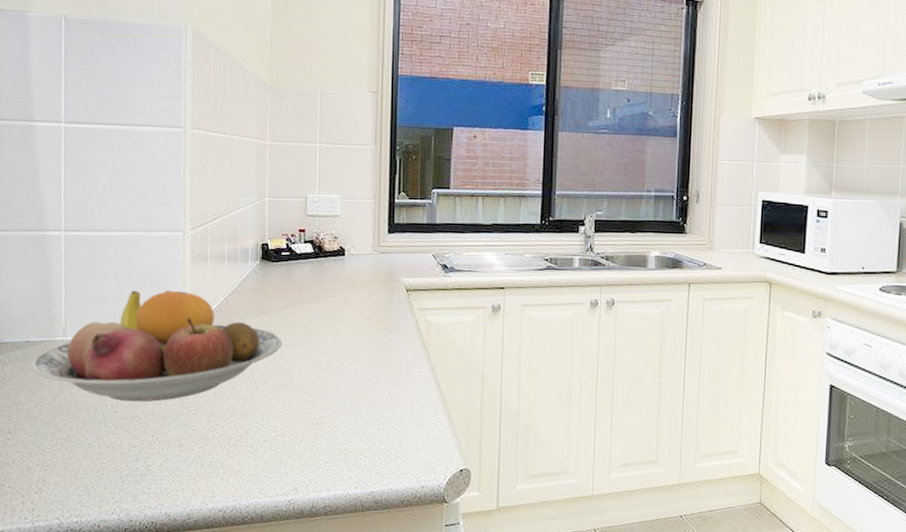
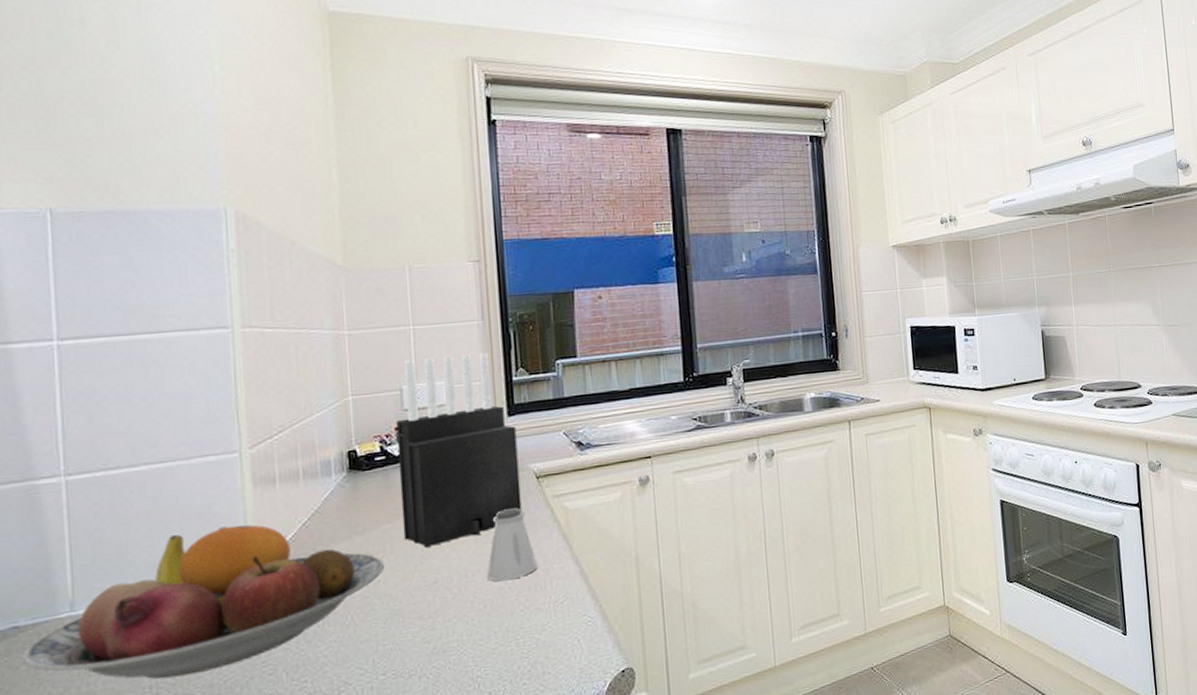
knife block: none [298,173,394,334] -> present [395,352,522,547]
saltshaker: none [359,313,400,374] -> present [486,508,538,582]

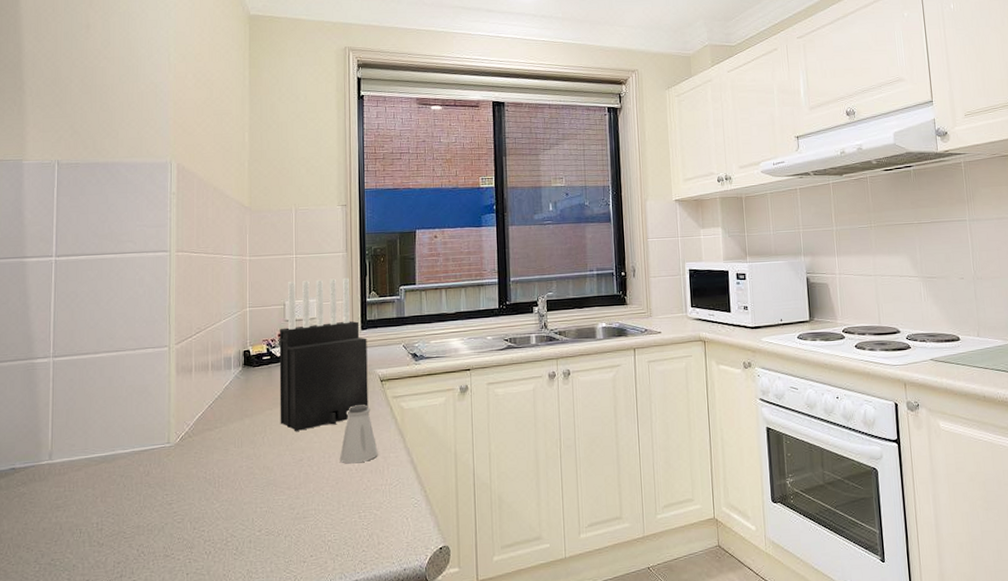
fruit bowl: present [22,525,384,679] -> none [15,403,264,518]

